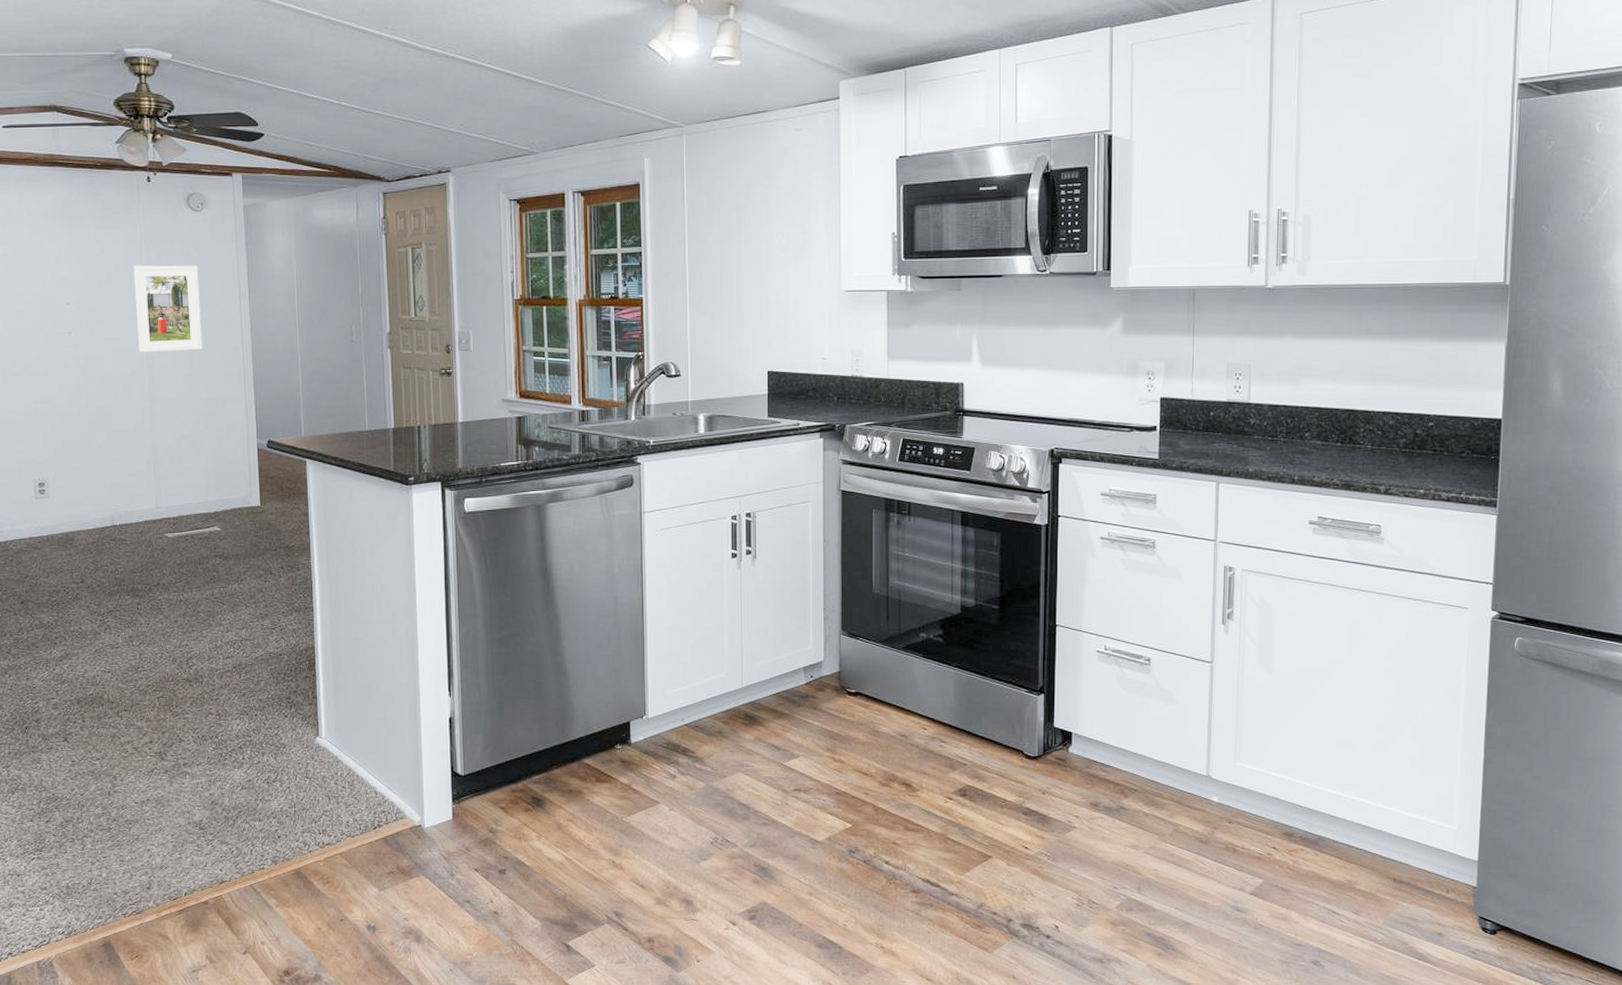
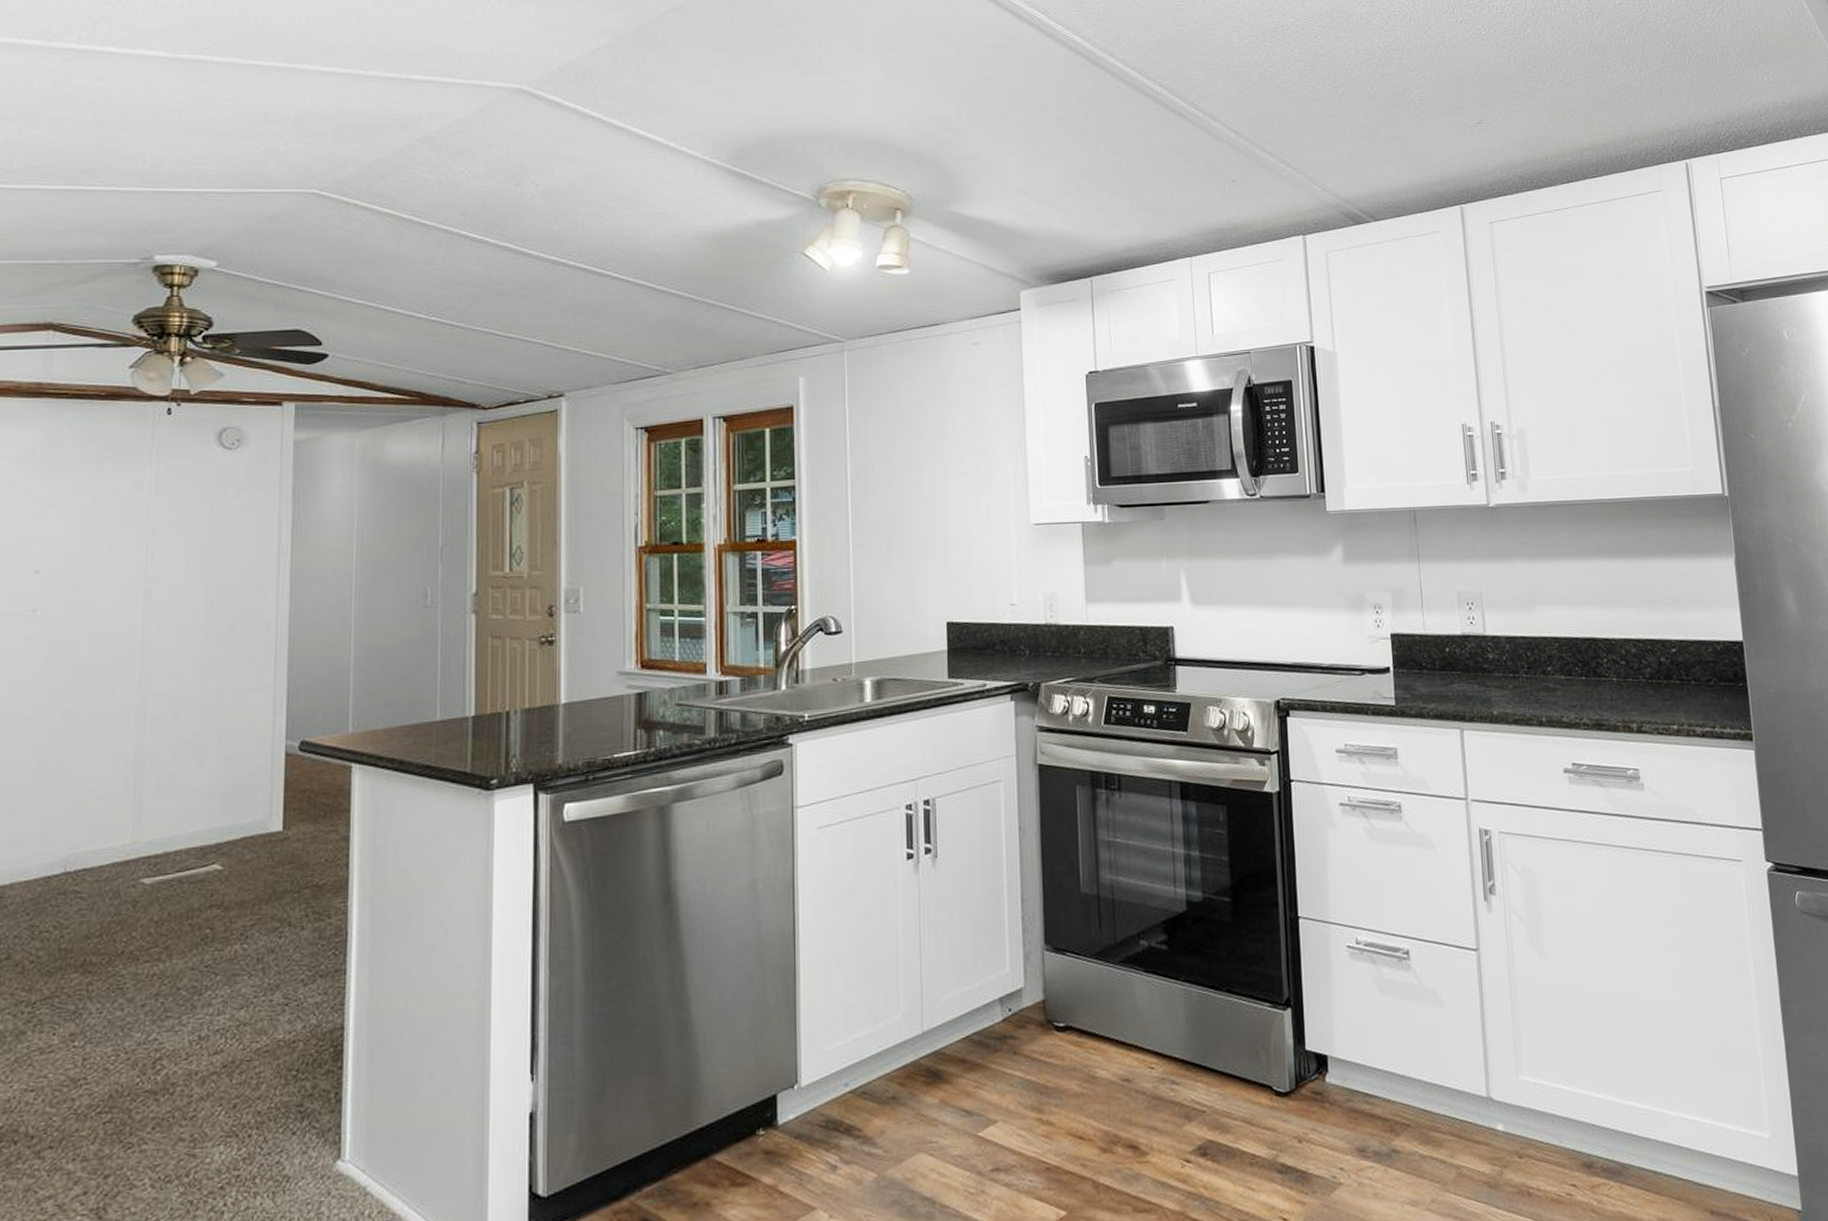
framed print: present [132,265,203,353] -> none [129,516,225,633]

